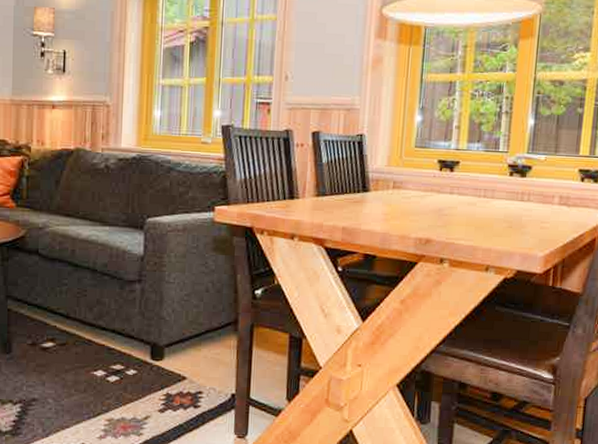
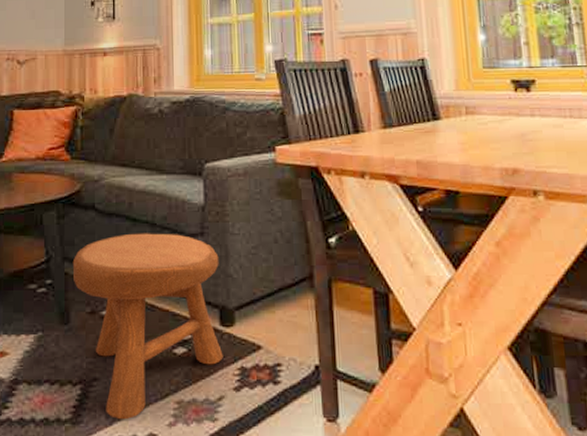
stool: none [15,277,154,432] -> present [72,233,223,419]

